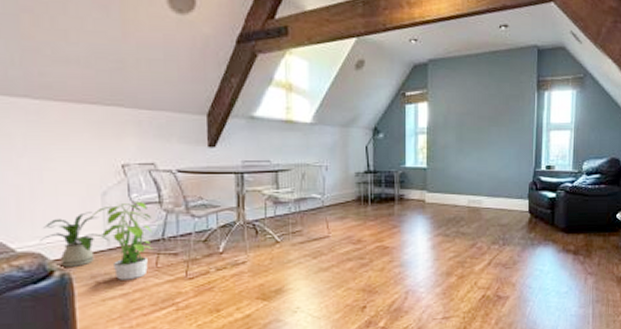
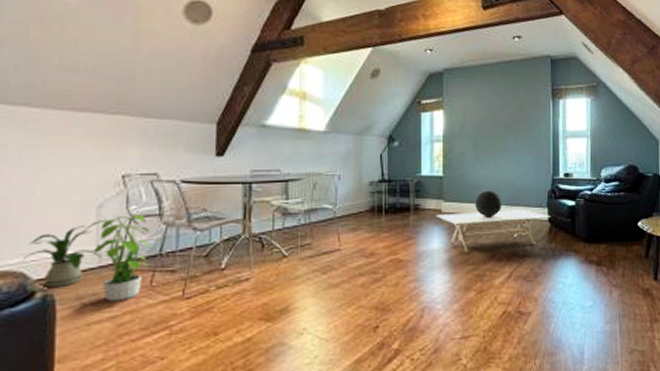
coffee table: none [420,201,531,241] -> present [436,209,551,253]
decorative globe: none [458,182,485,208] -> present [475,190,503,217]

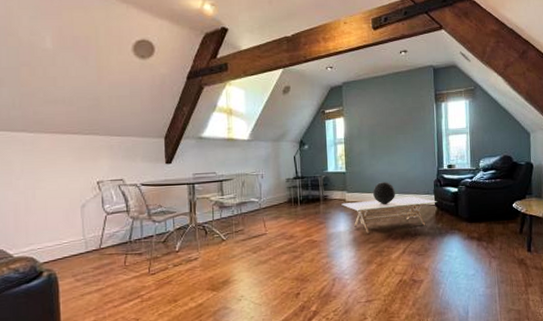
house plant: present [23,226,101,287] -> none [32,221,87,268]
potted plant: present [79,214,150,301] -> none [70,211,123,278]

